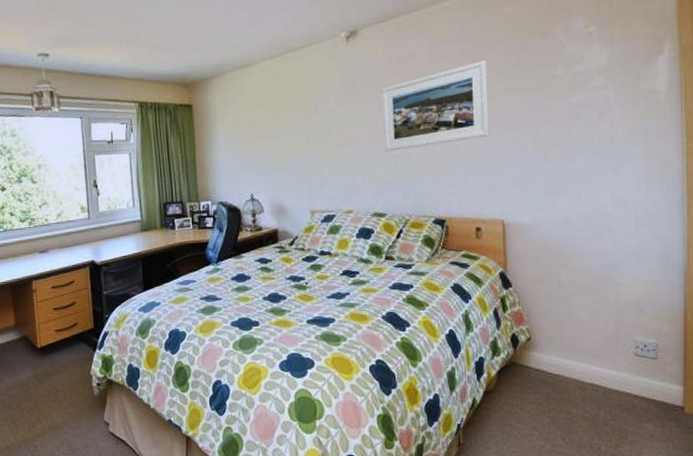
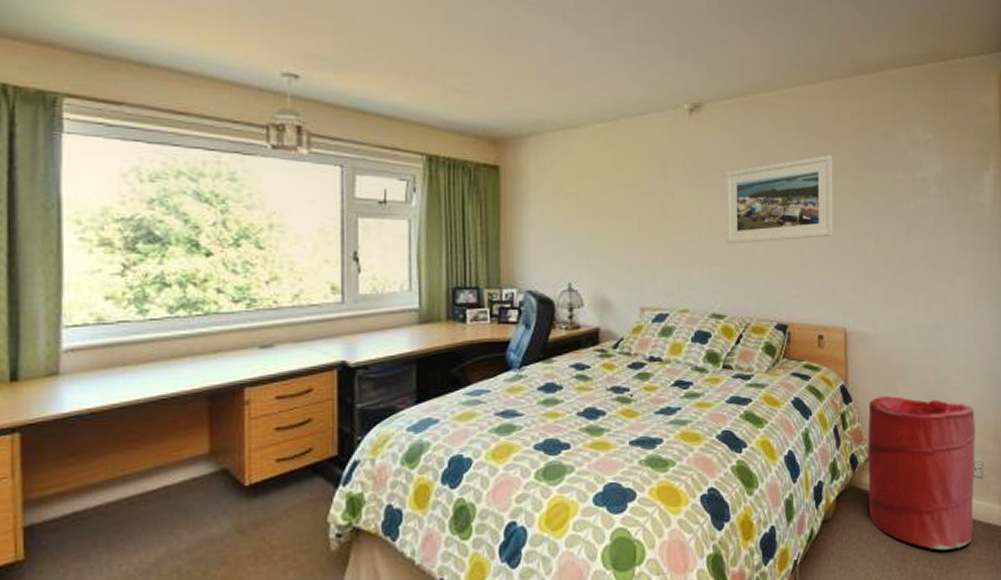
laundry hamper: none [529,281,648,425] -> present [867,396,975,551]

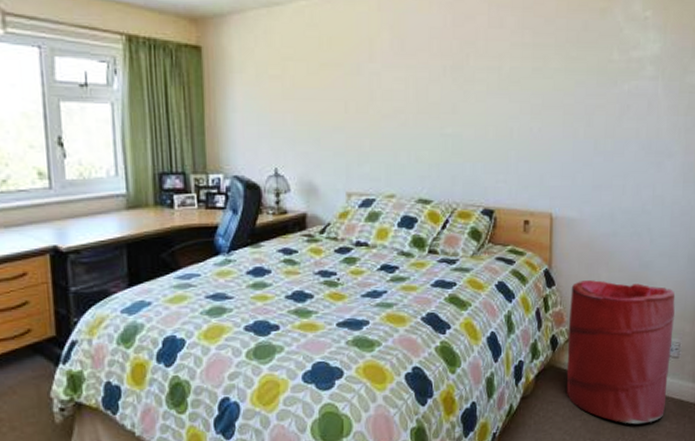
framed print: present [725,155,834,244] -> none [433,33,547,128]

